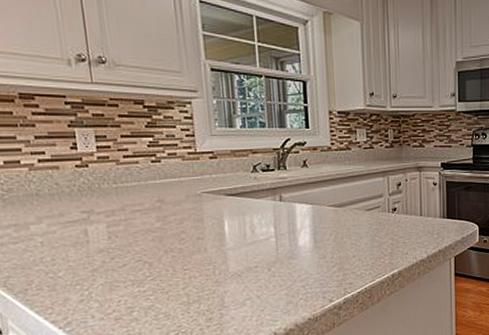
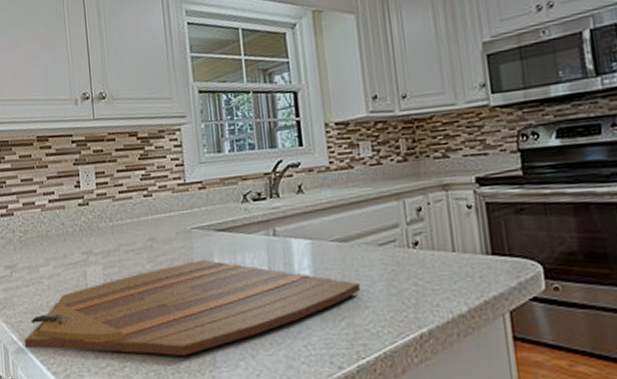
cutting board: none [13,220,350,302] -> present [24,260,360,356]

